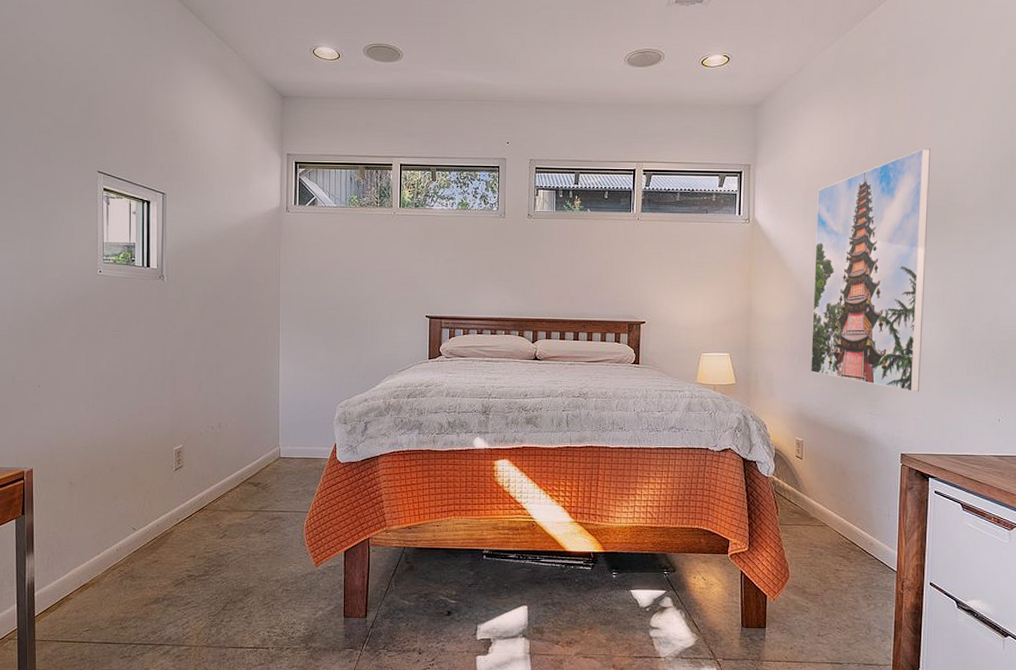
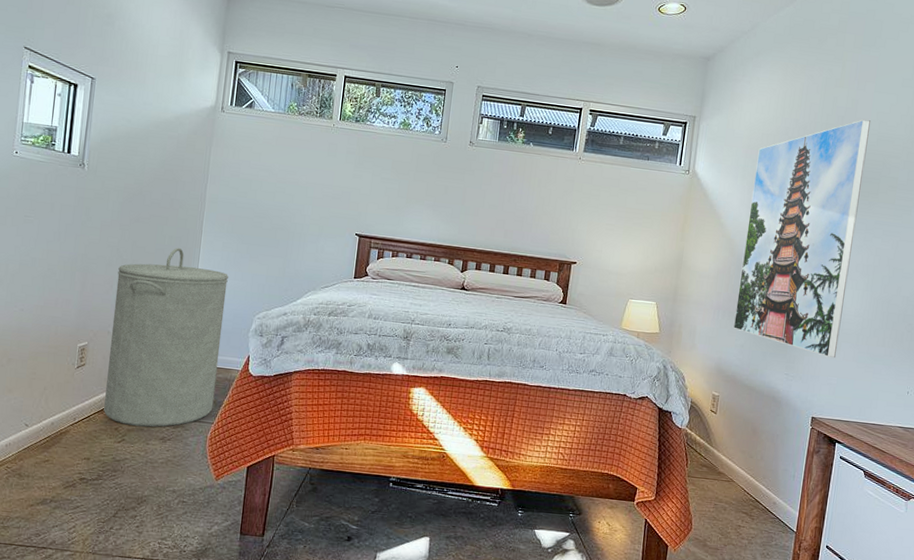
laundry hamper: none [204,346,308,521] -> present [104,247,228,427]

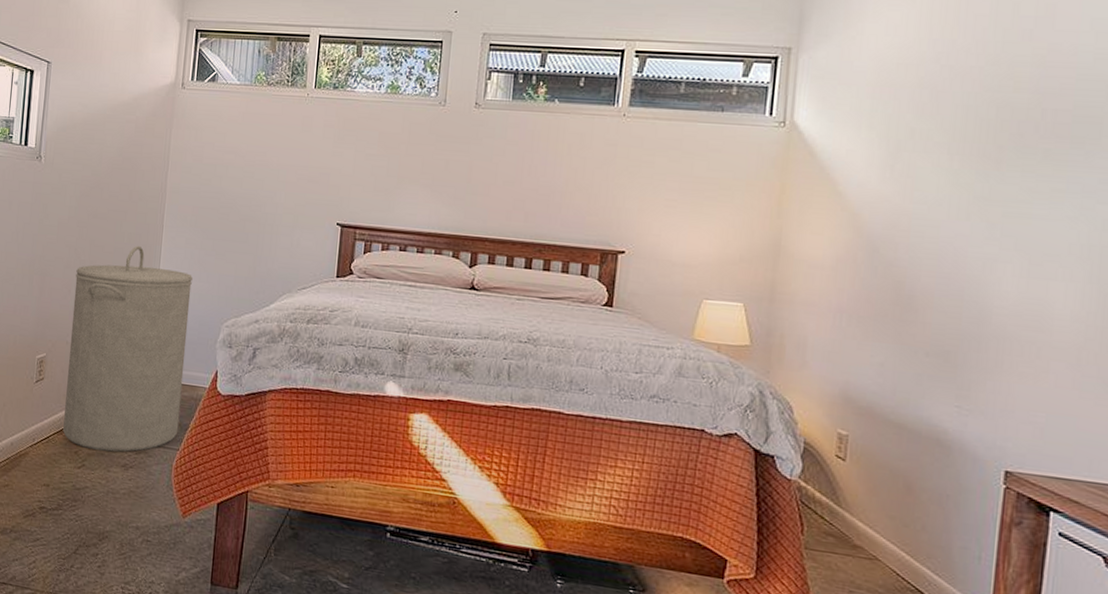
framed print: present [733,119,871,359] -> none [865,31,1082,385]

